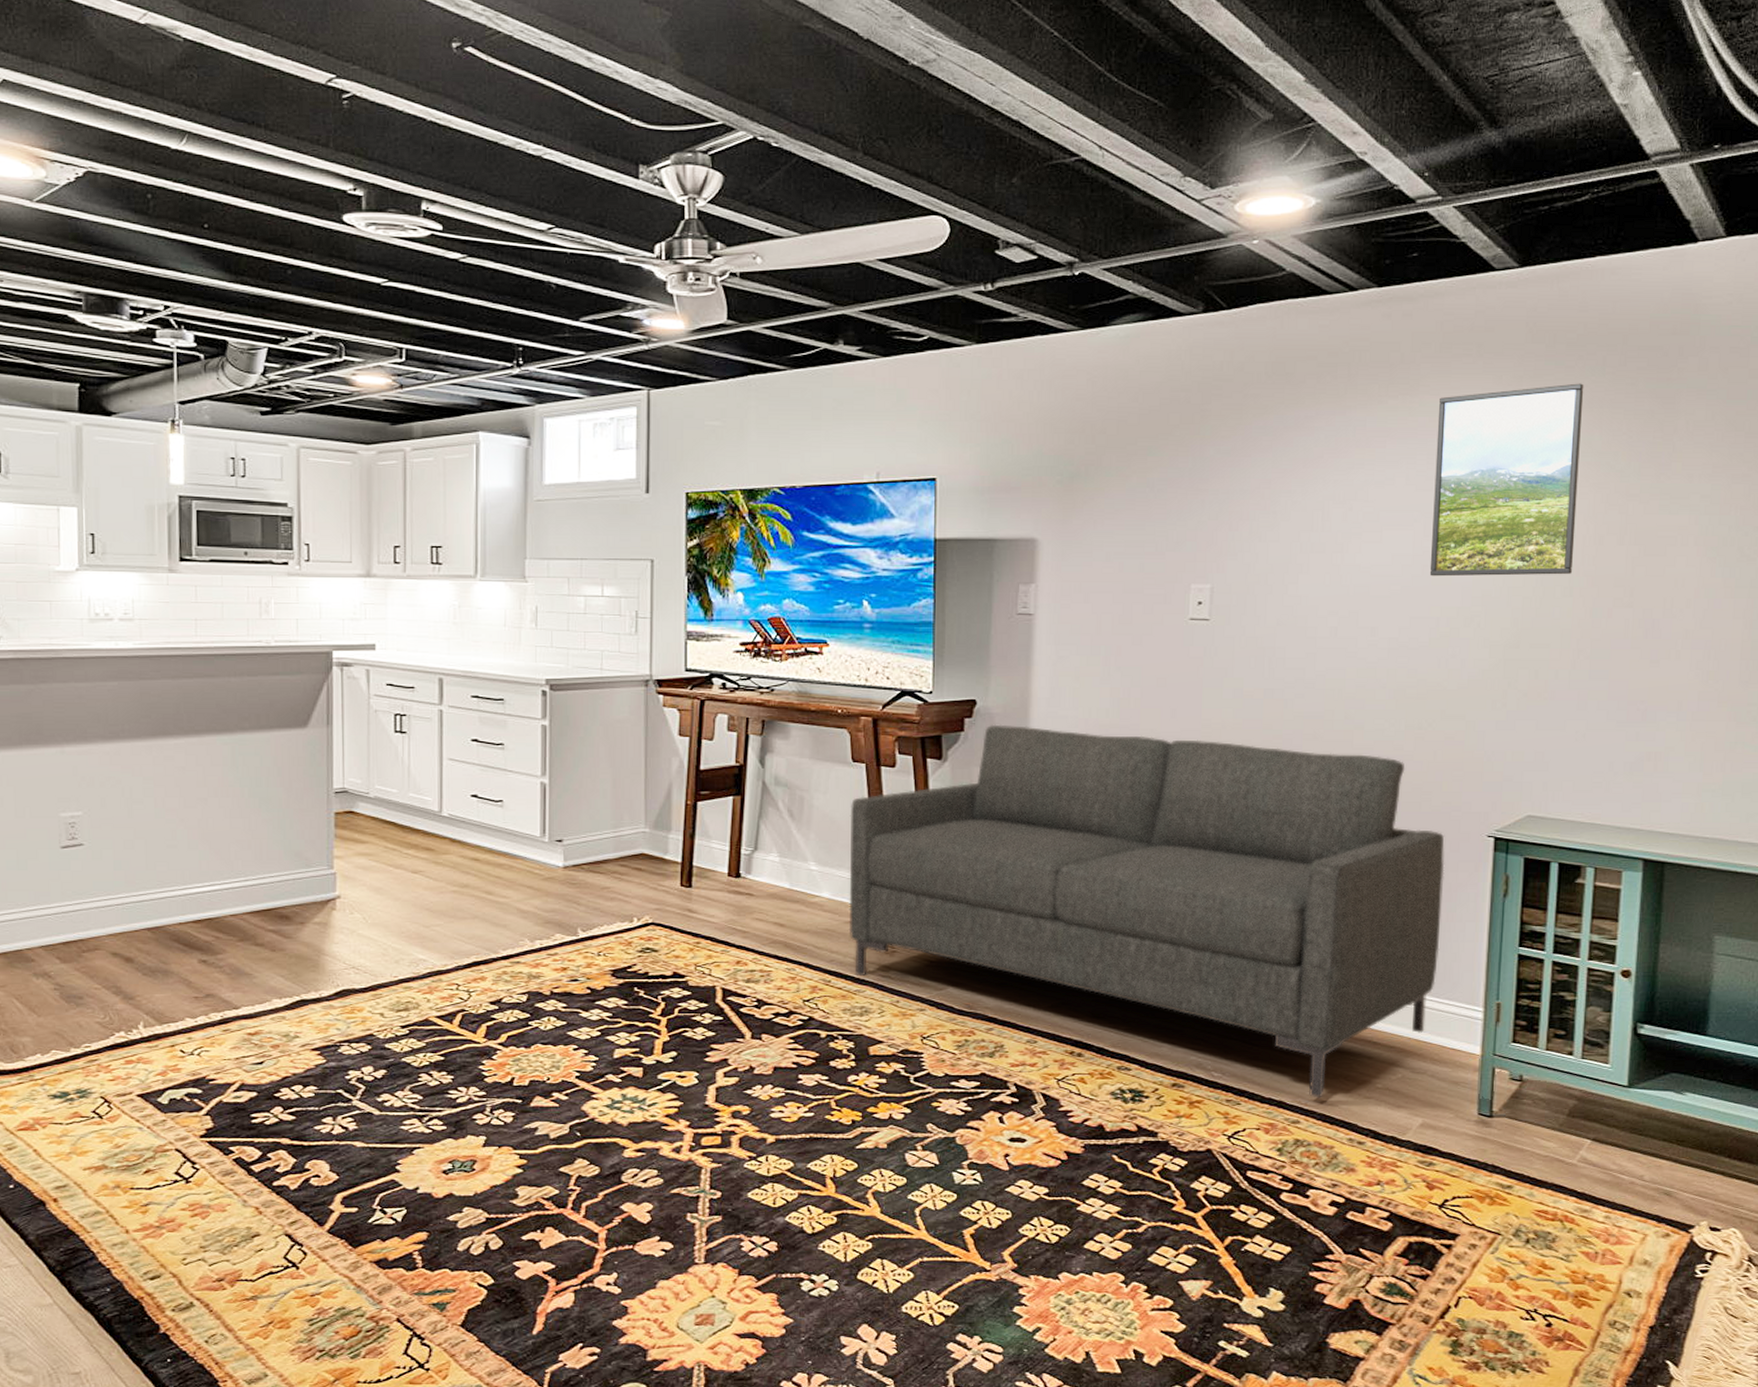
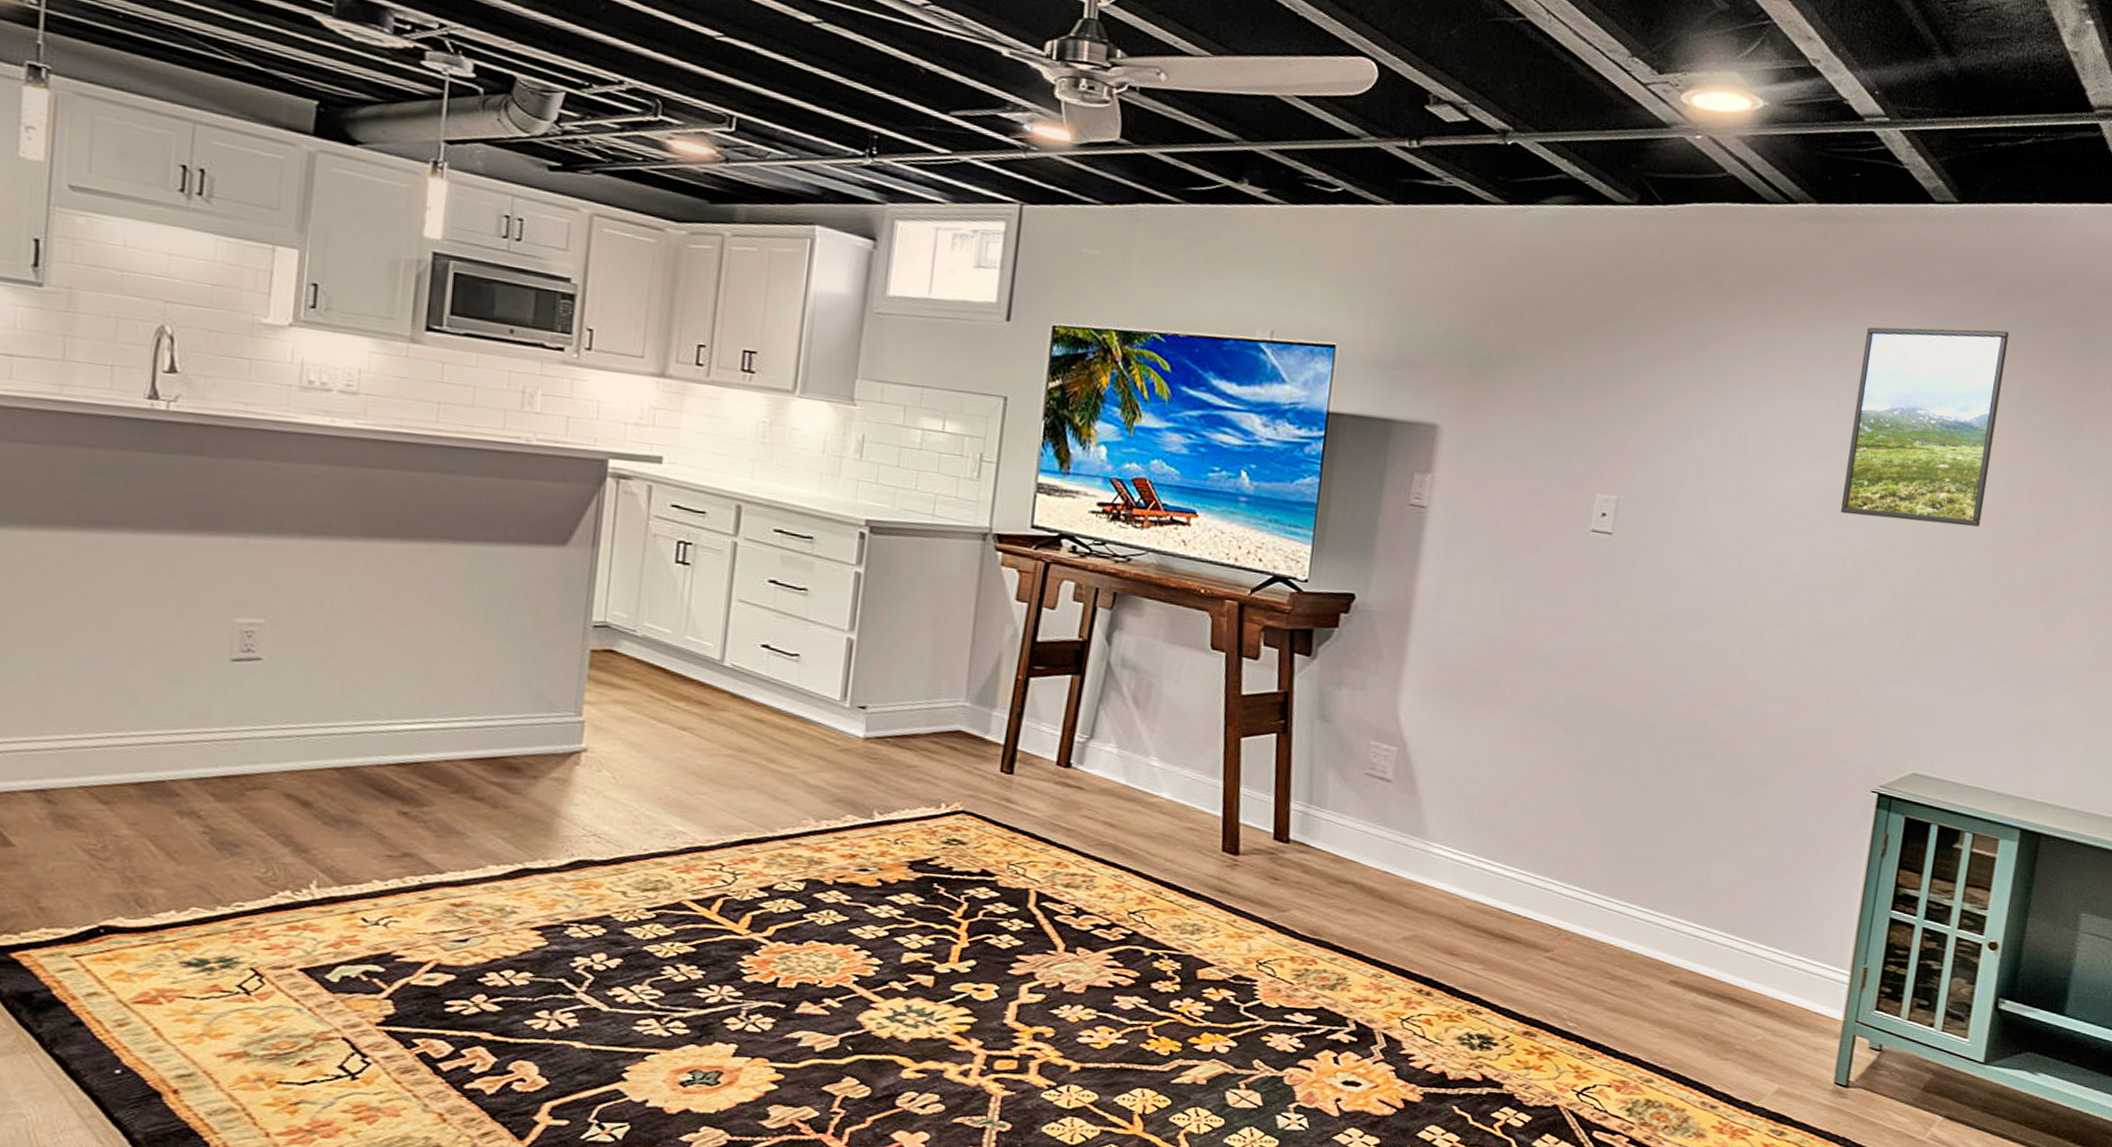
sofa: present [848,724,1445,1098] -> none [1188,622,1829,1057]

